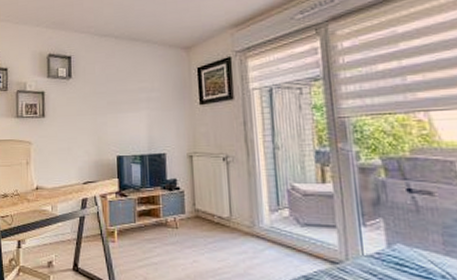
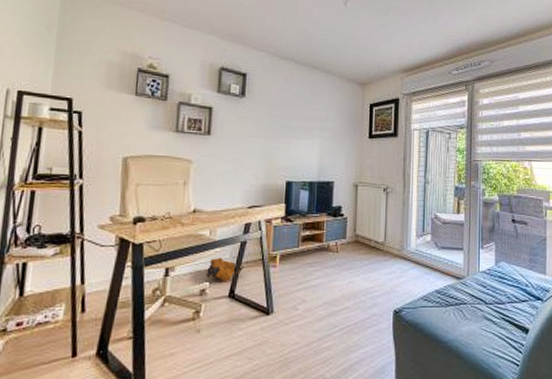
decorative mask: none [52,231,84,255] -> present [207,257,243,281]

